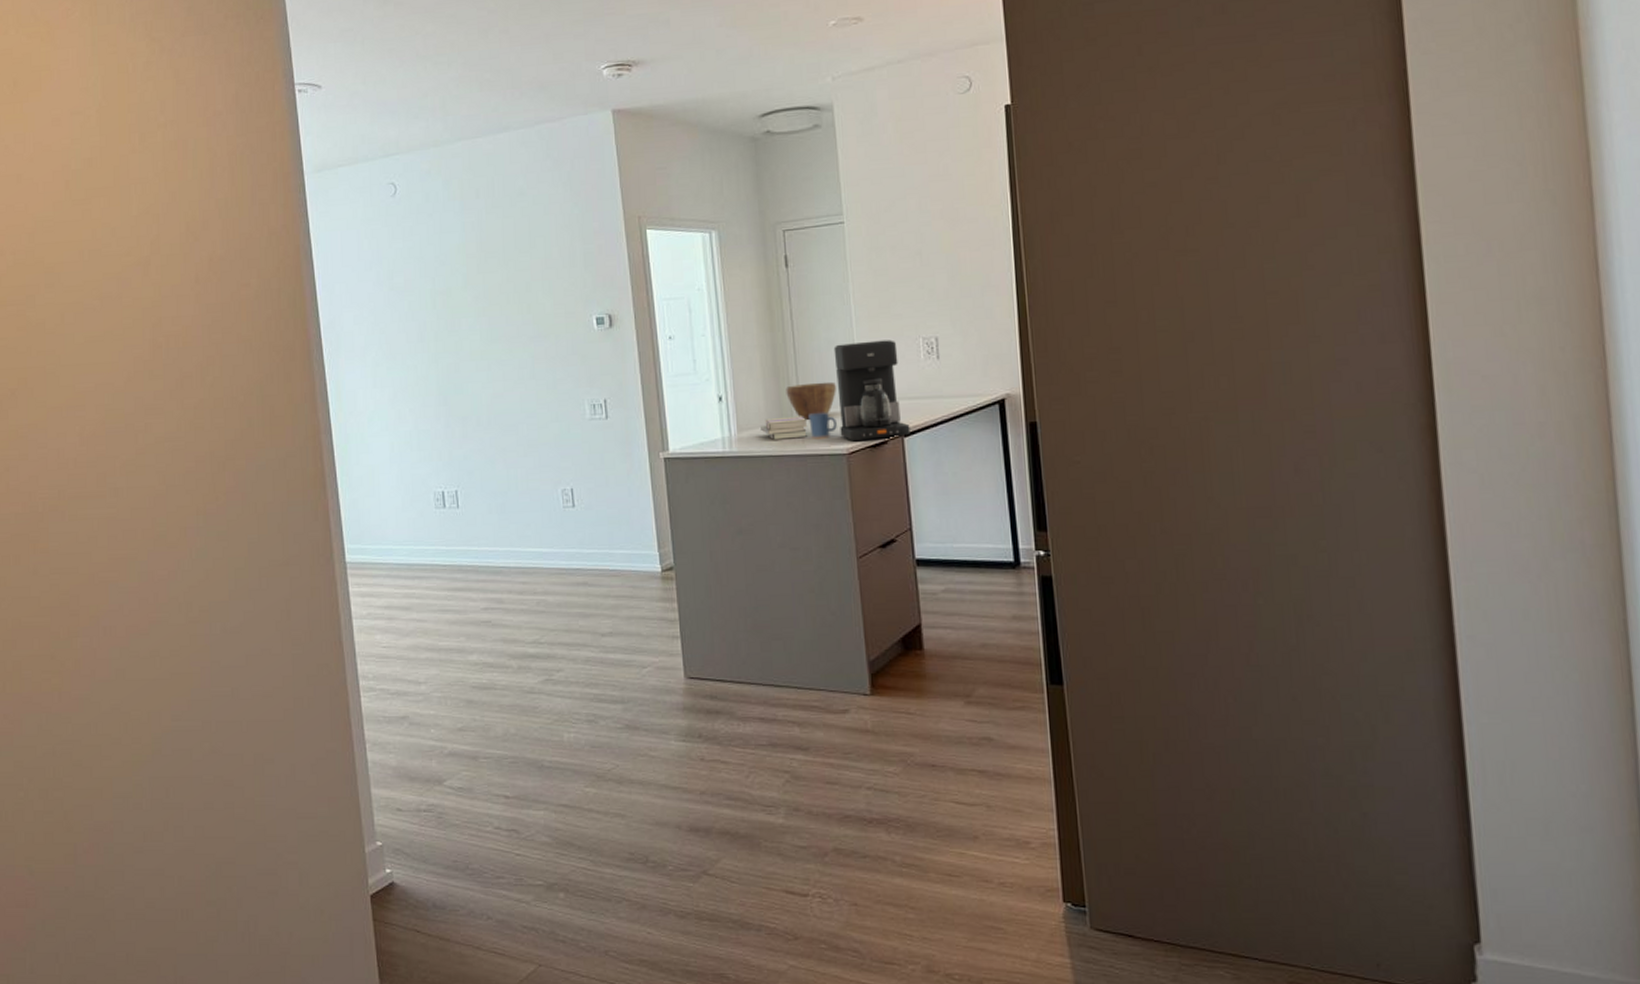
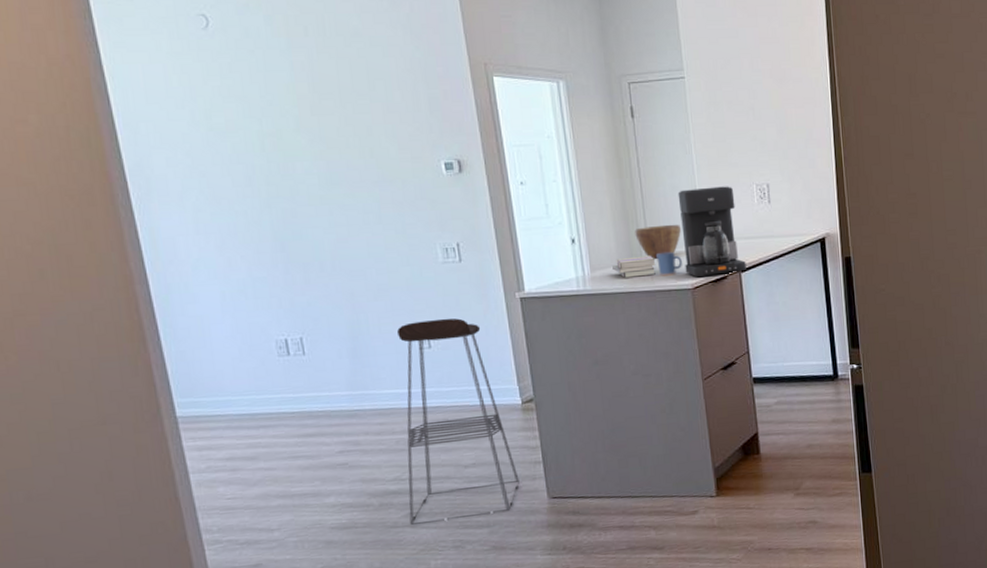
bar stool: none [543,476,656,693] -> present [396,318,519,526]

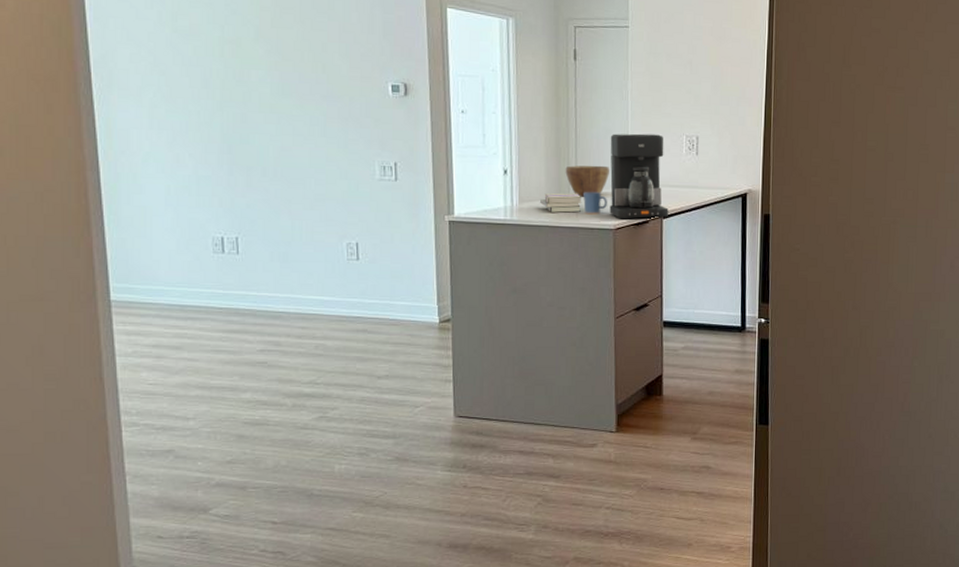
bar stool: present [396,318,519,526] -> none [320,233,428,429]

